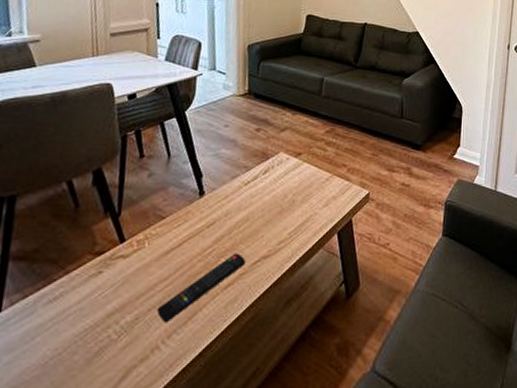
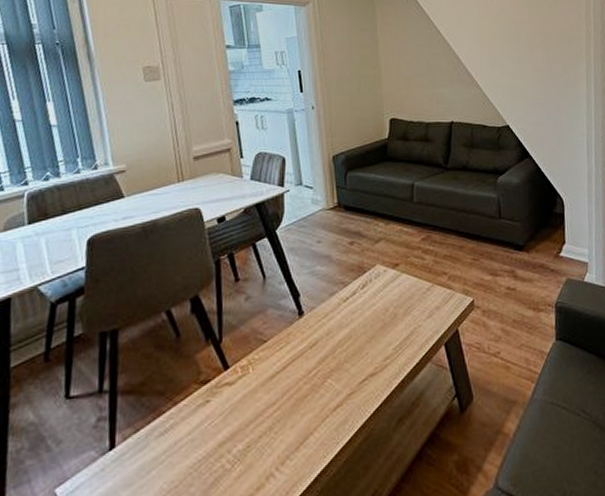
remote control: present [156,253,246,323] -> none [267,372,352,450]

